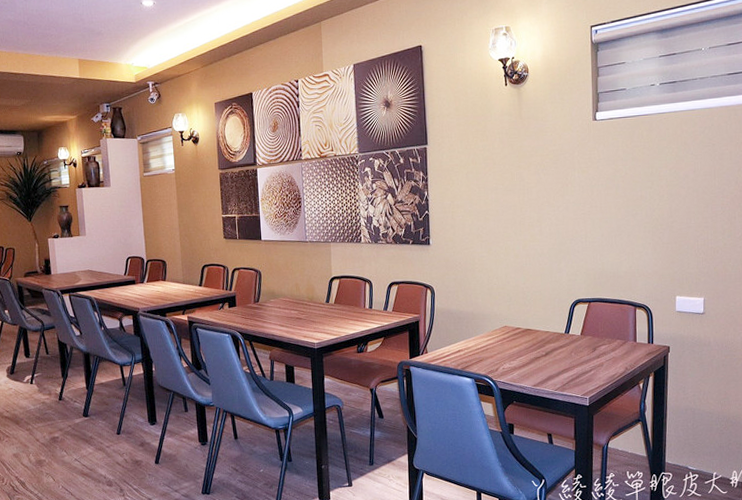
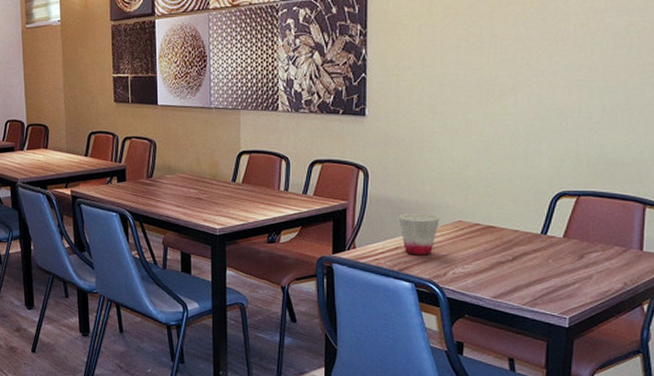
cup: none [459,321,491,356] -> present [398,212,440,256]

